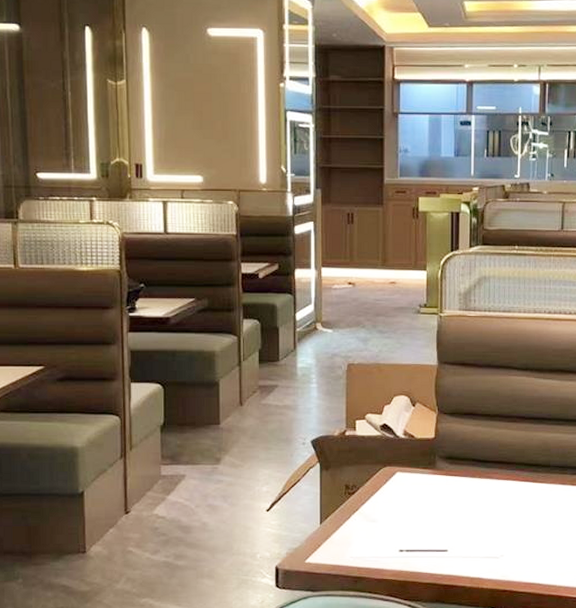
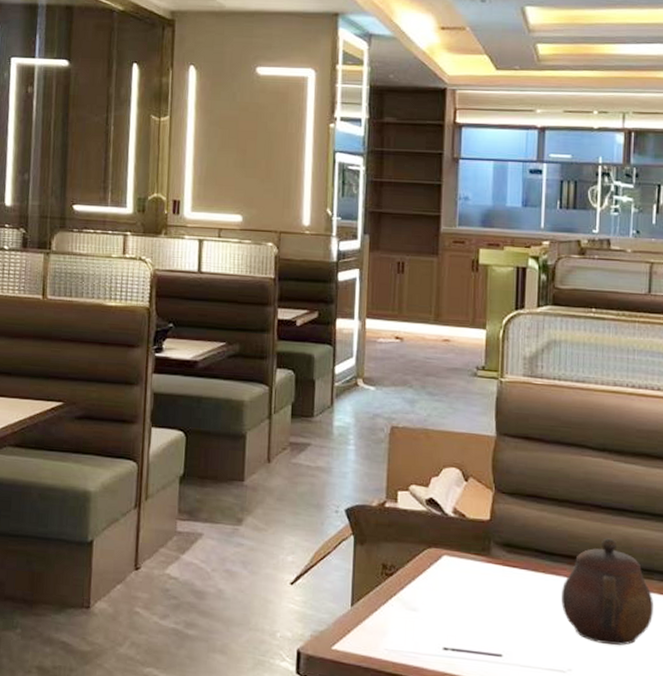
teapot: none [493,443,567,532] -> present [560,538,653,646]

